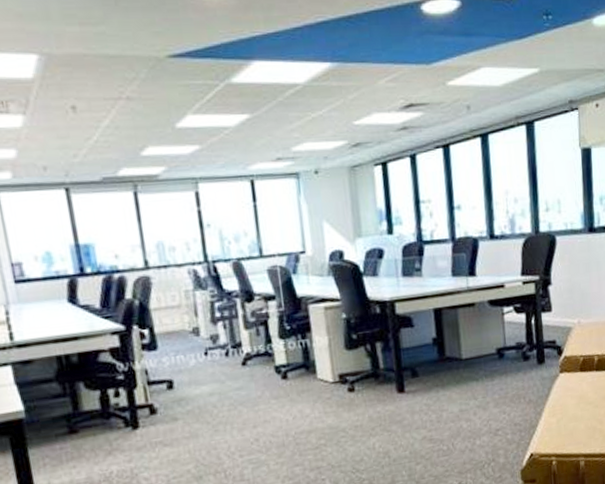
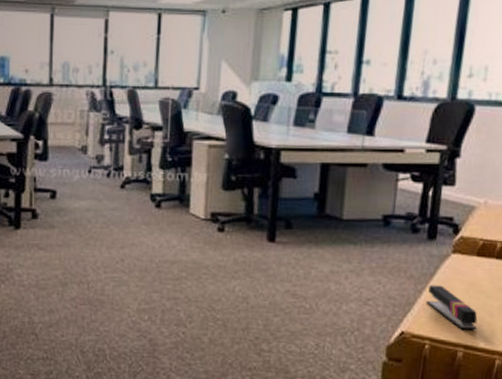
stapler: none [546,404,591,441] -> present [426,285,478,331]

